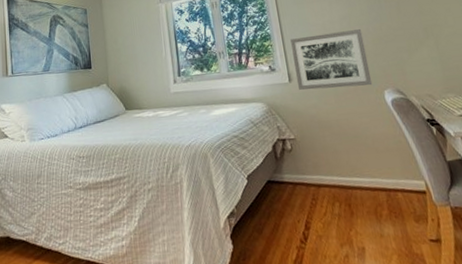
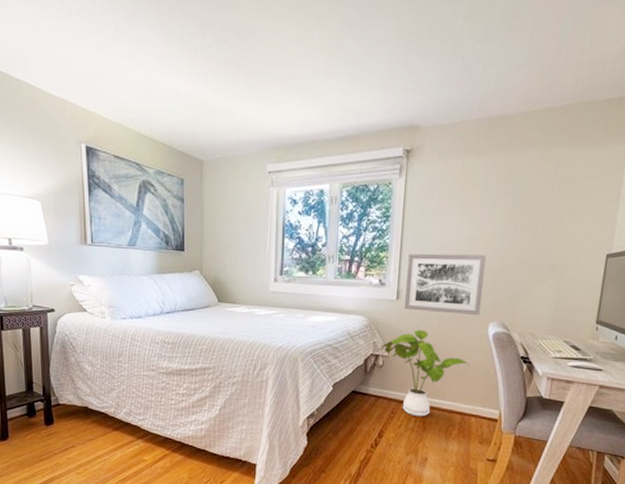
house plant: none [286,107,380,200] -> present [381,329,471,417]

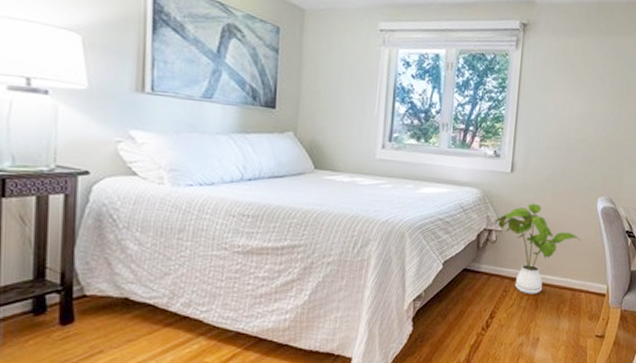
wall art: present [404,253,487,316] -> none [518,126,596,191]

